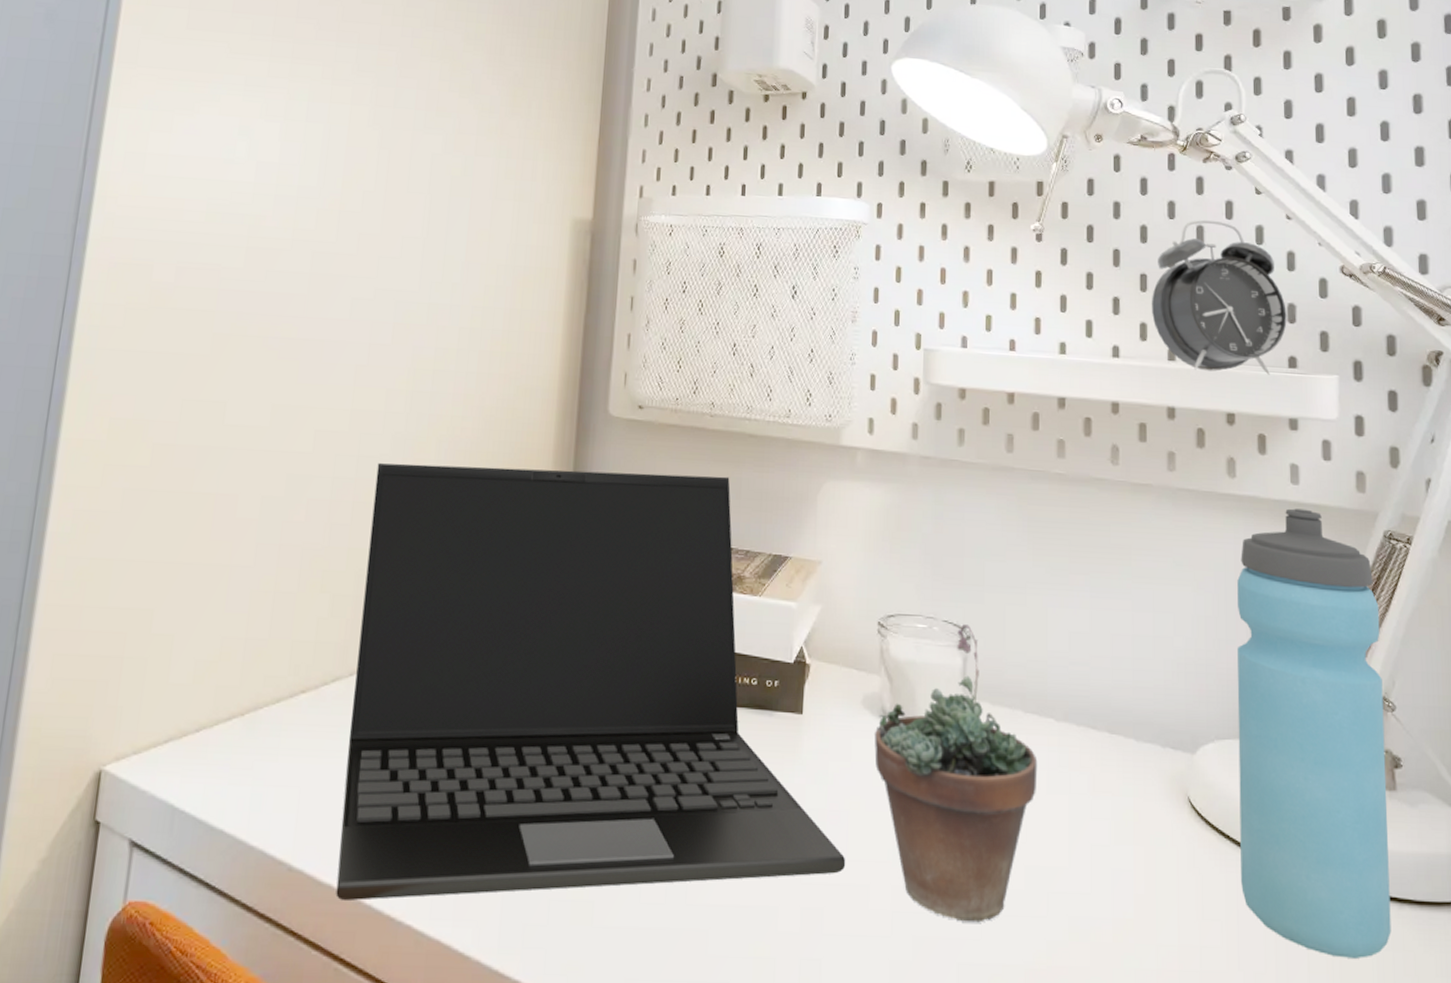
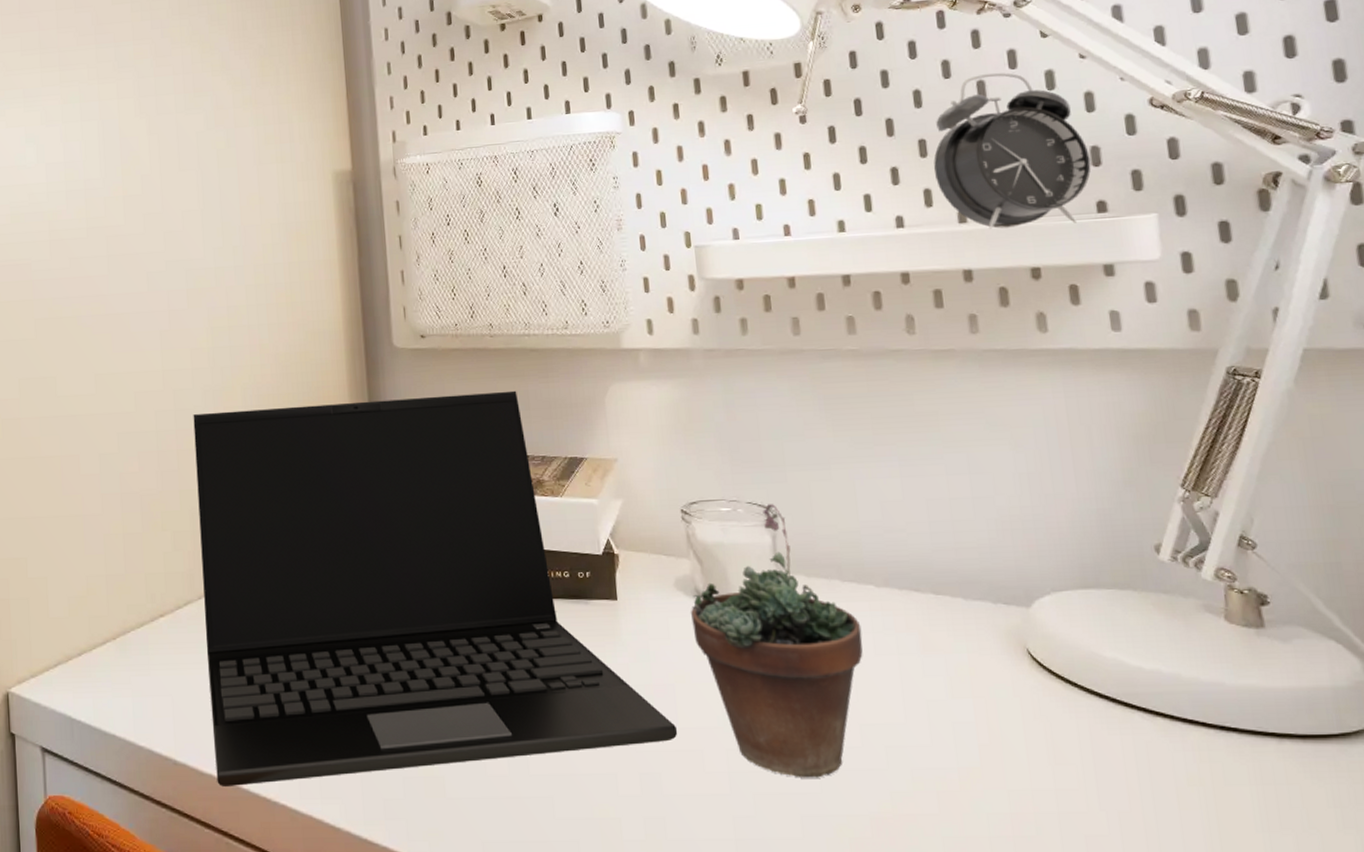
water bottle: present [1237,508,1392,958] -> none [1060,355,1272,794]

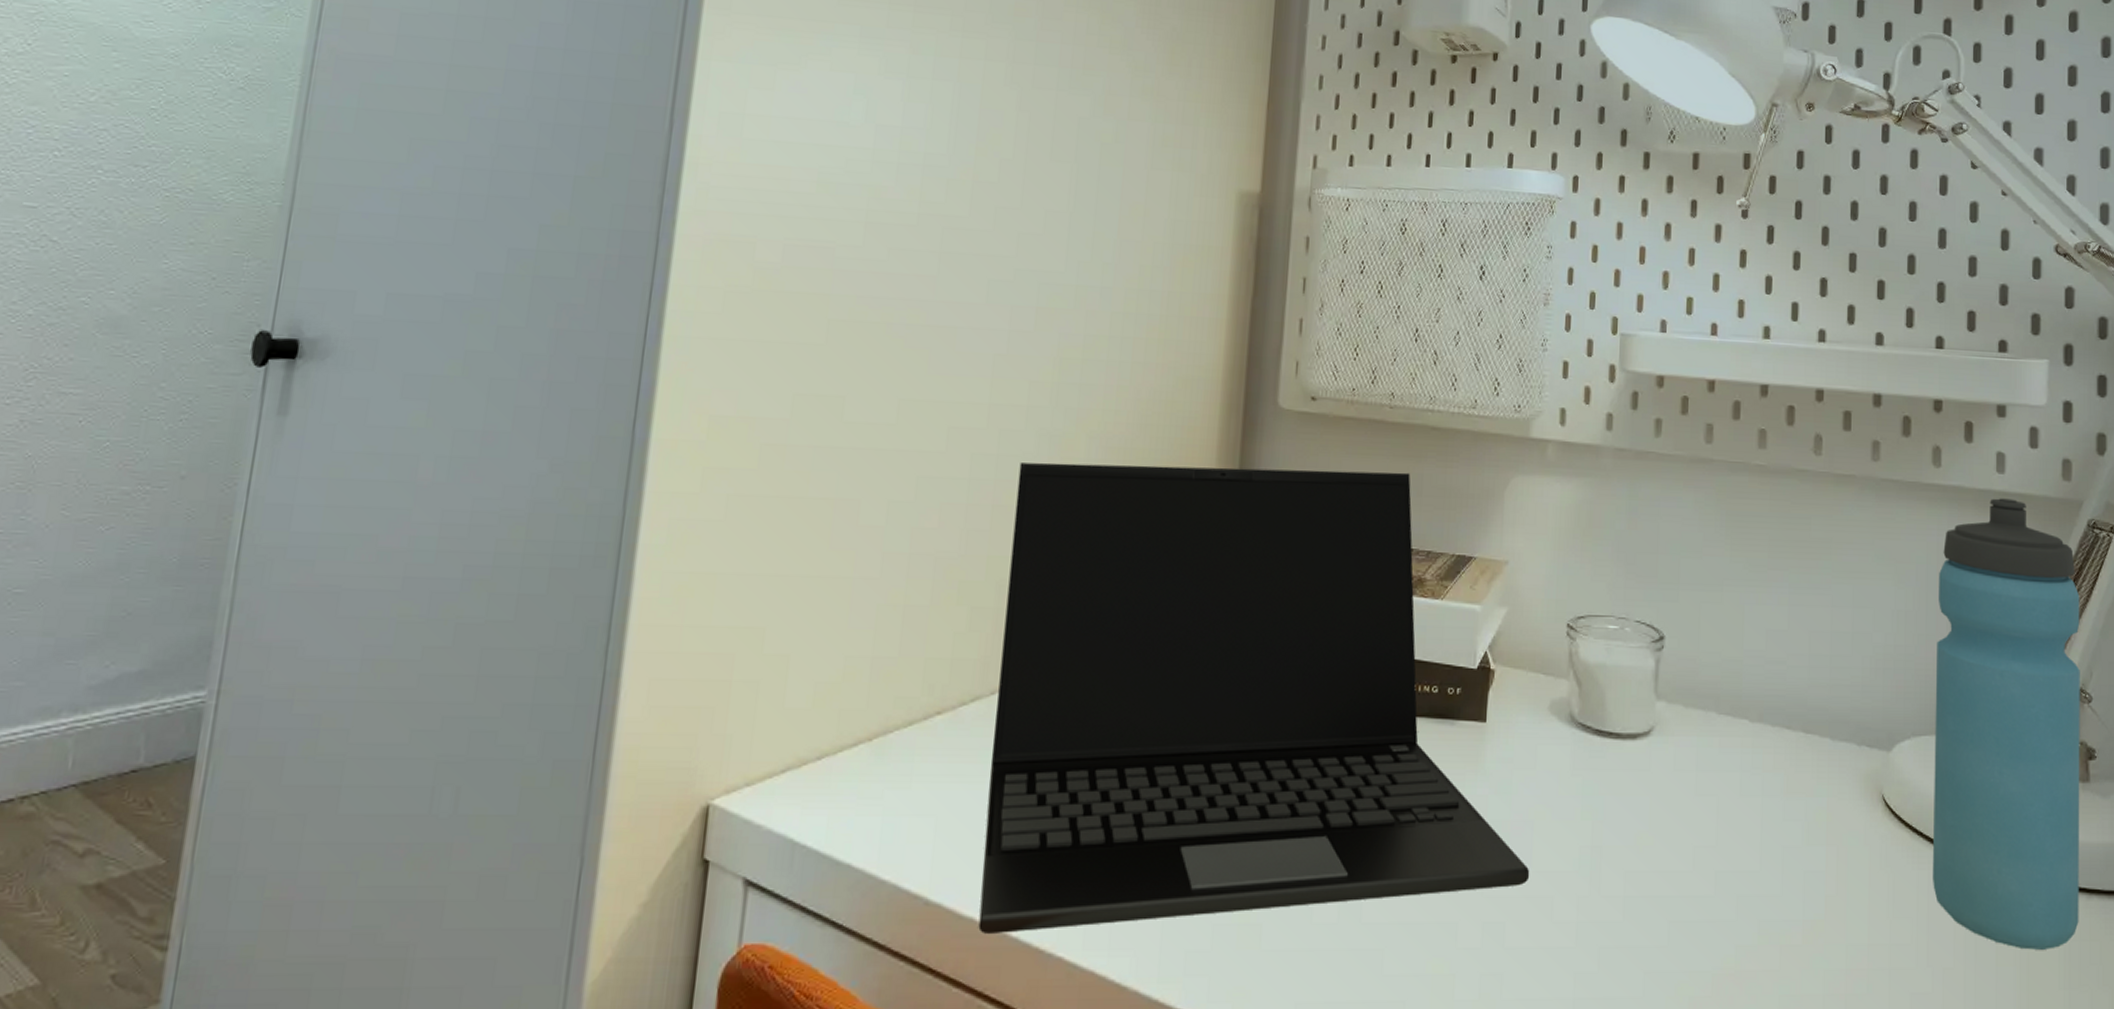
succulent plant: present [690,504,863,778] -> none [1561,624,1731,930]
alarm clock: present [933,72,1091,229] -> none [1860,195,1999,360]
water bottle: none [1060,355,1272,794] -> present [1933,498,2080,950]

